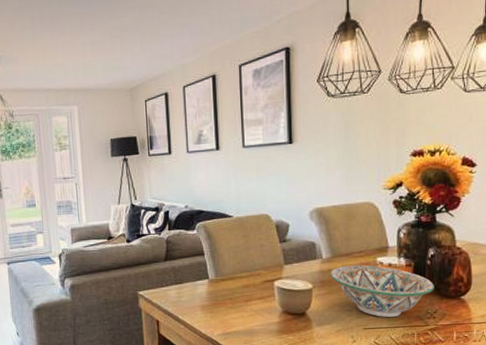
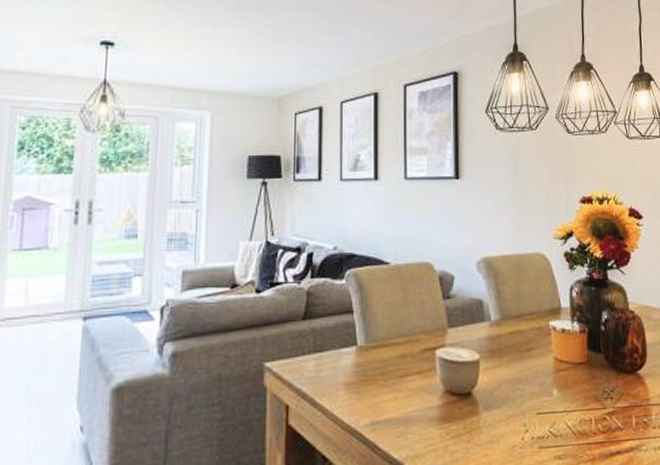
decorative bowl: present [330,265,434,318] -> none [500,329,610,399]

